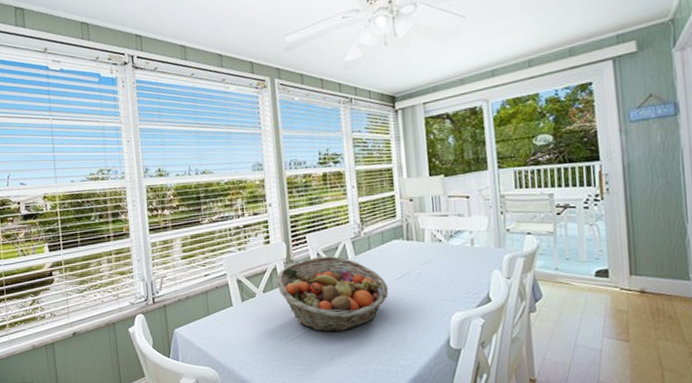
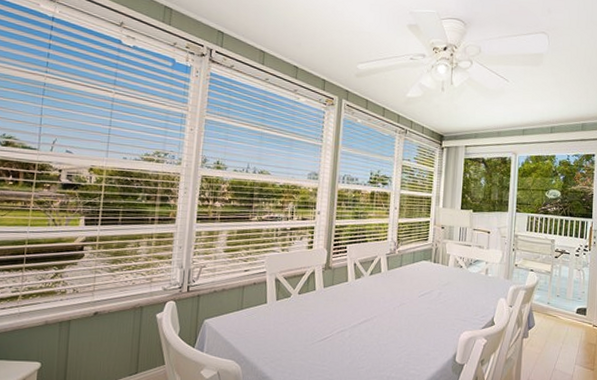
fruit basket: present [275,256,389,333] -> none [312,267,411,339]

